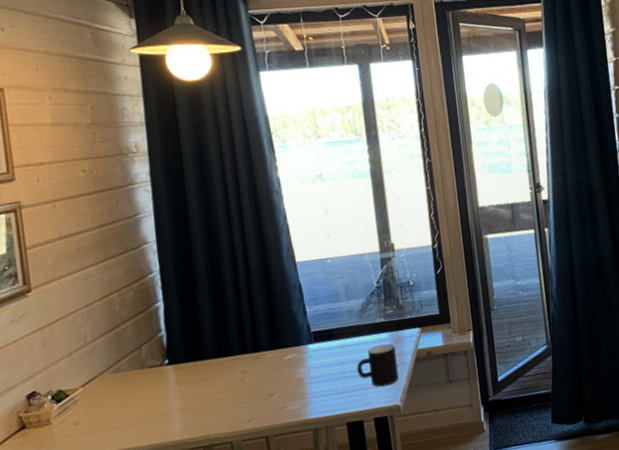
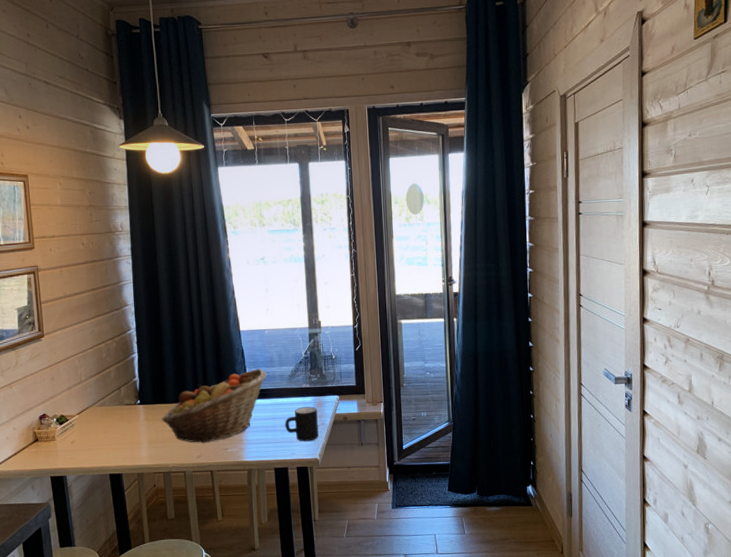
fruit basket: none [198,305,332,405] -> present [162,369,267,443]

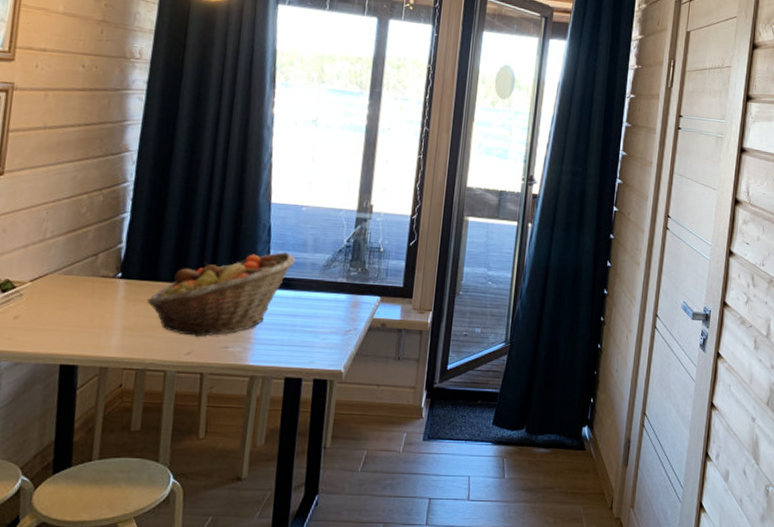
mug: present [285,406,319,442] -> none [307,305,351,349]

